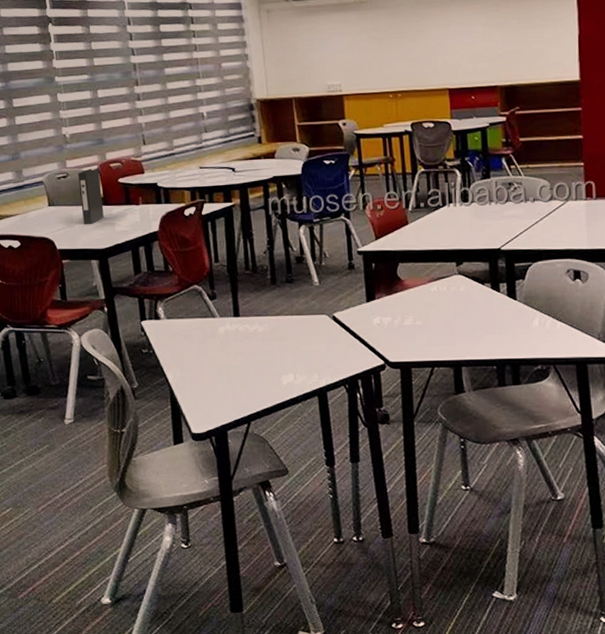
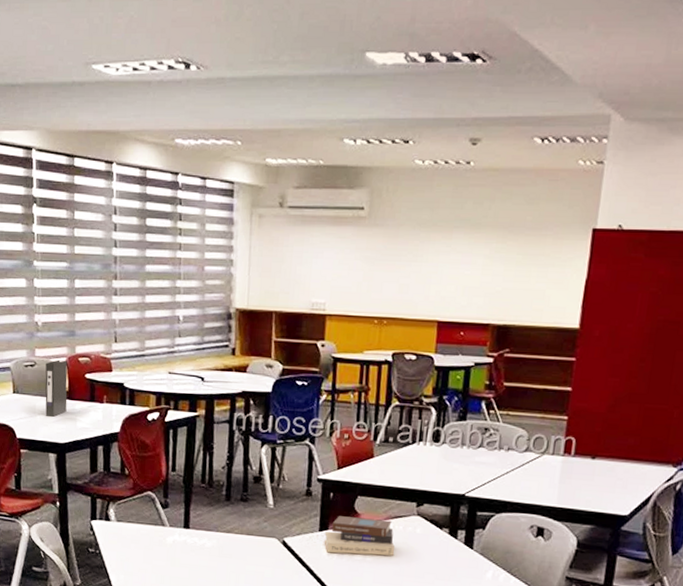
books: none [372,283,443,322] -> present [324,516,395,556]

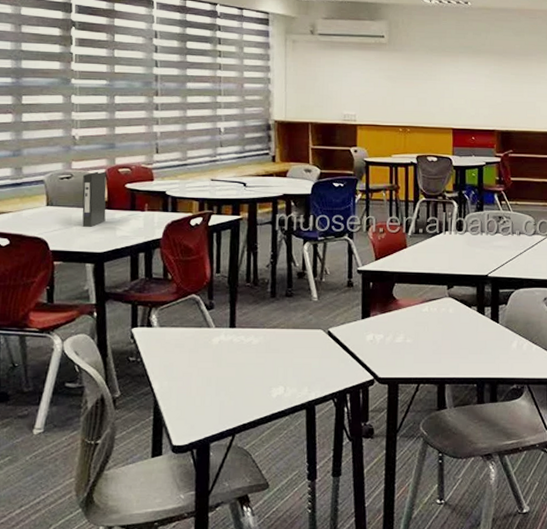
books: present [324,516,395,556] -> none [367,303,432,339]

